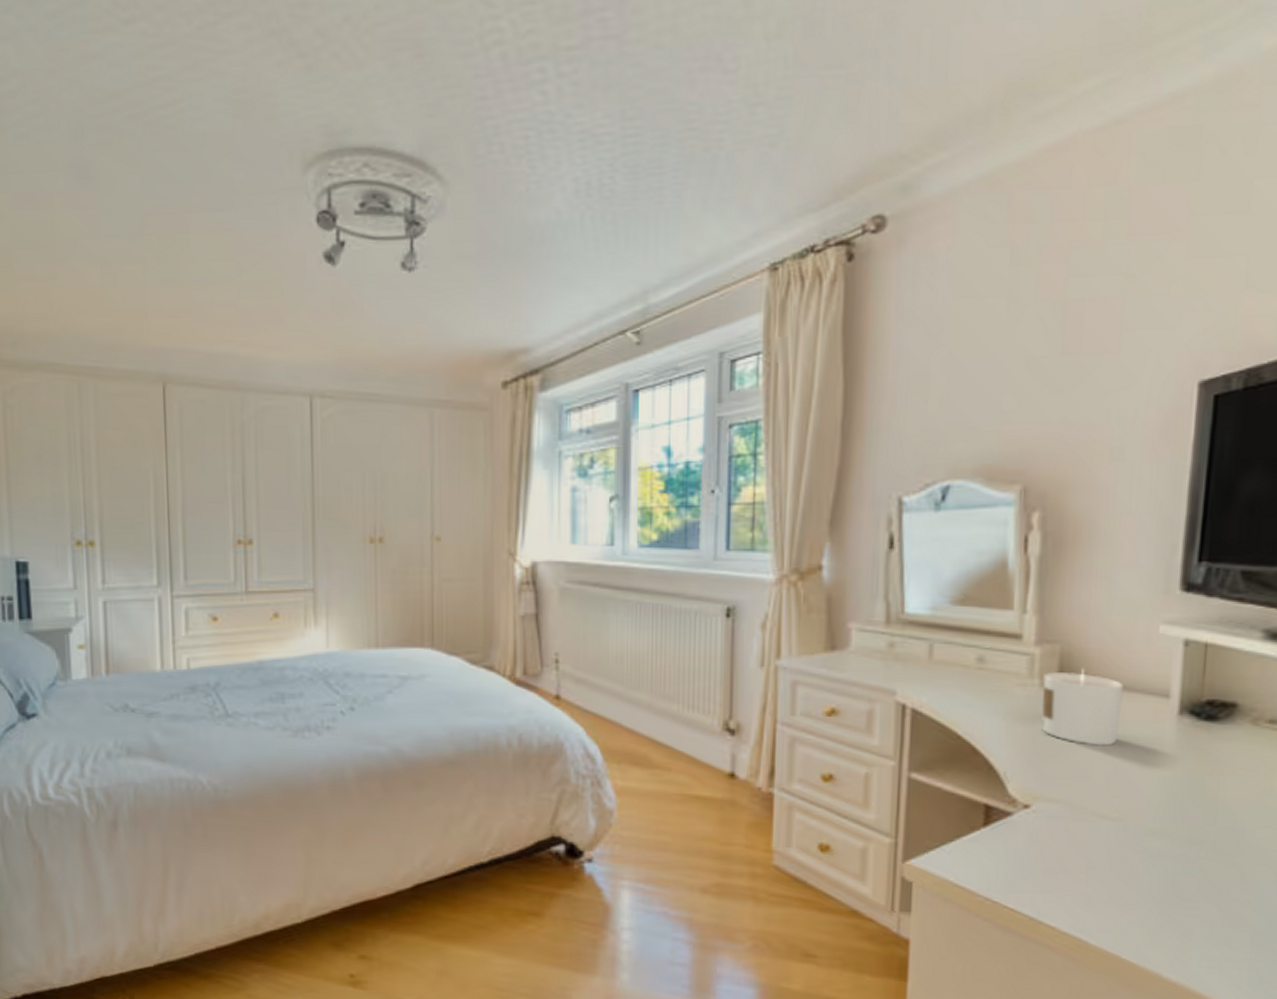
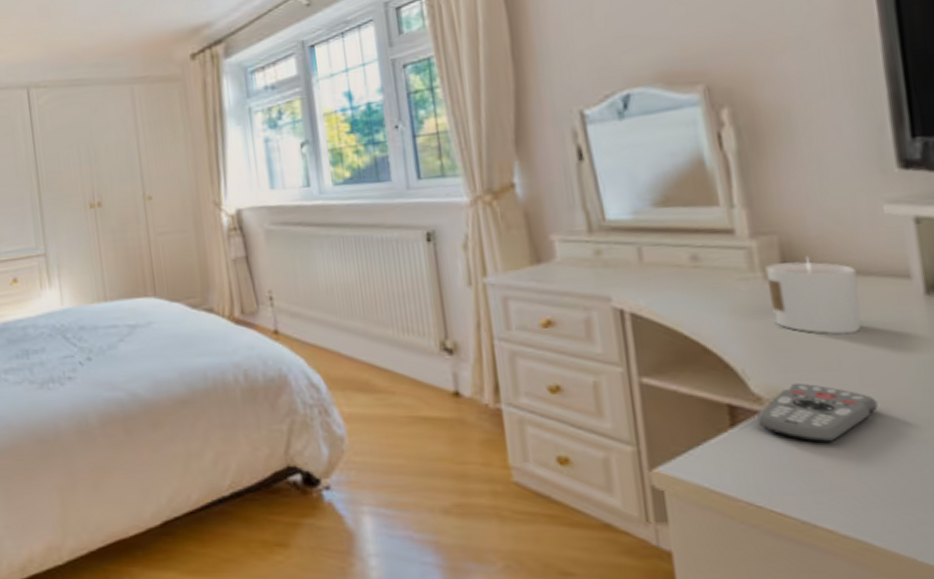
remote control: none [1009,788,1117,846] -> present [757,383,878,443]

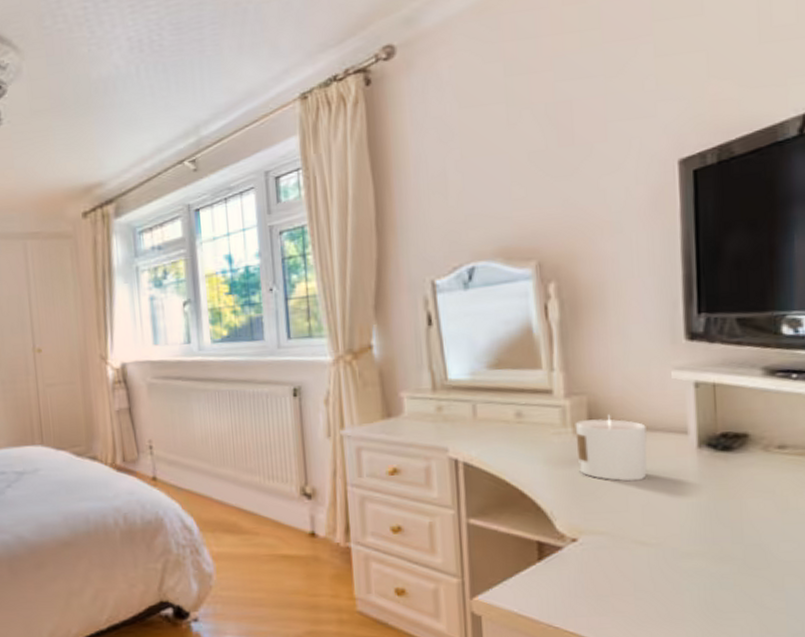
remote control: present [757,383,878,443] -> none [560,522,654,573]

